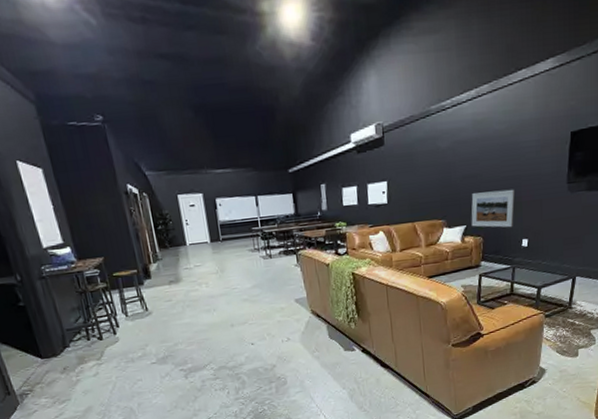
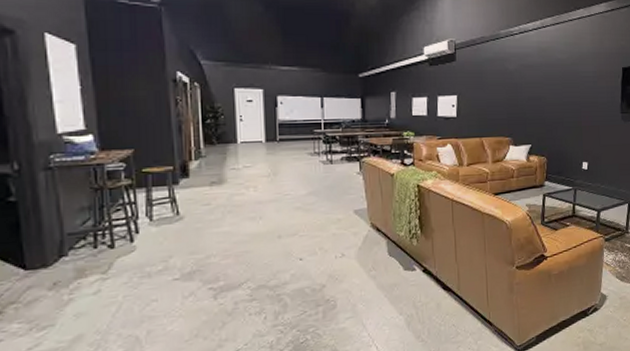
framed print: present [471,189,515,228] -> none [536,114,576,150]

